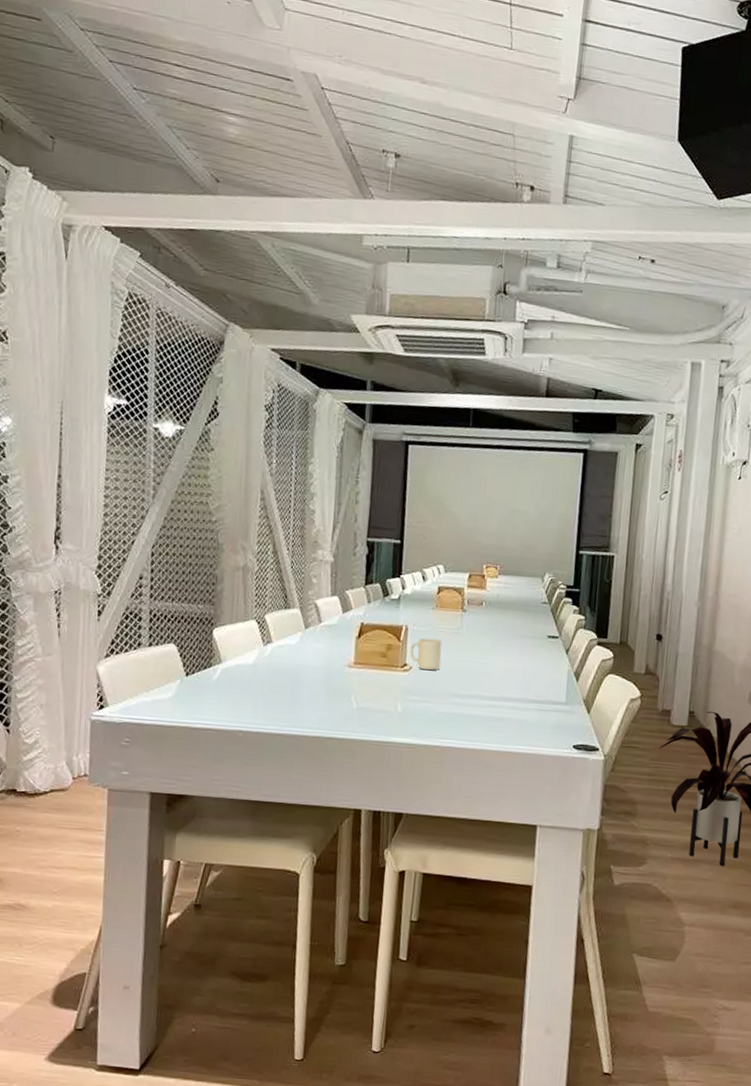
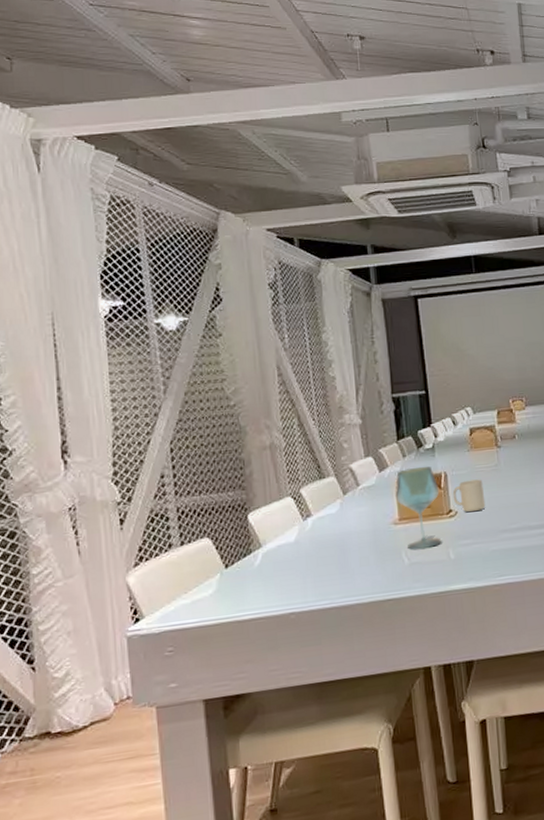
wine glass: none [354,615,398,697] -> present [395,466,442,550]

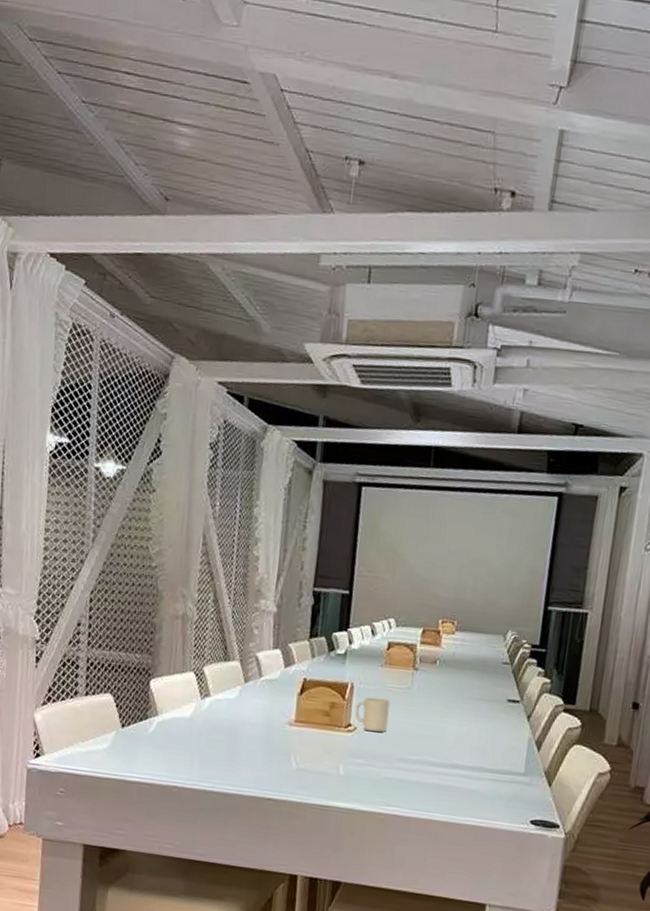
wine glass: present [395,466,442,550] -> none [295,670,343,758]

